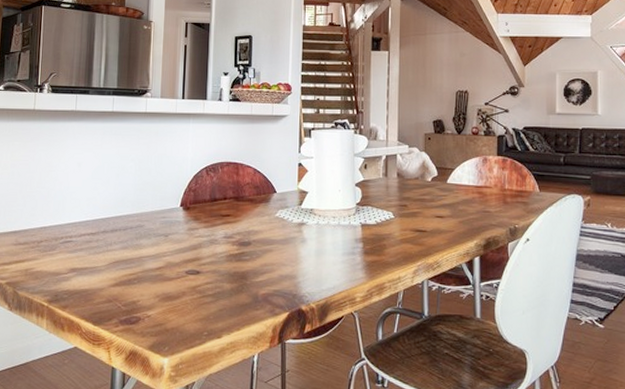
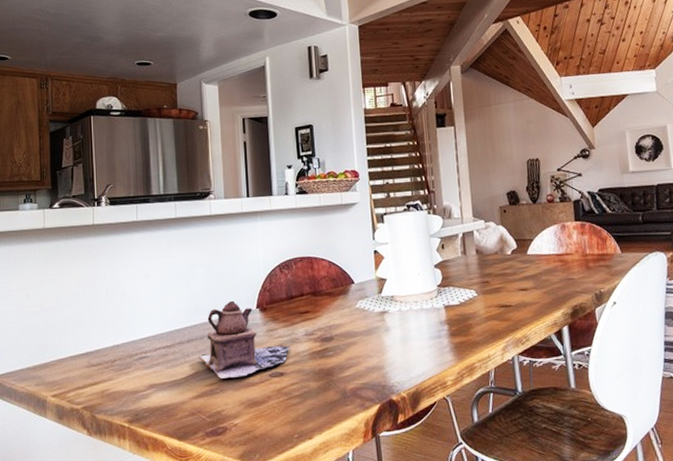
teapot: none [120,196,208,271] -> present [198,300,290,379]

